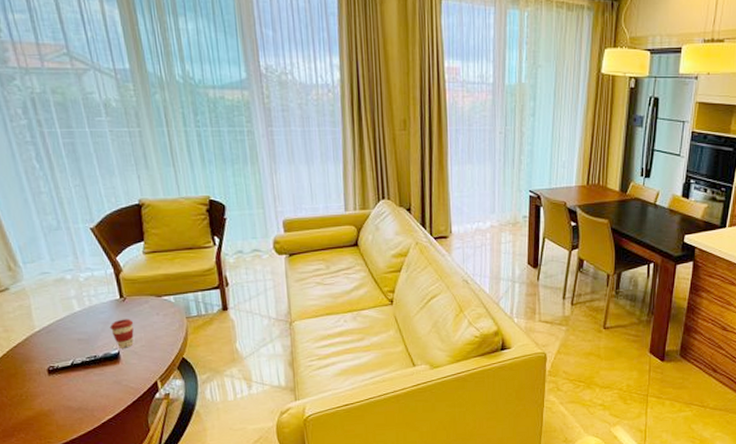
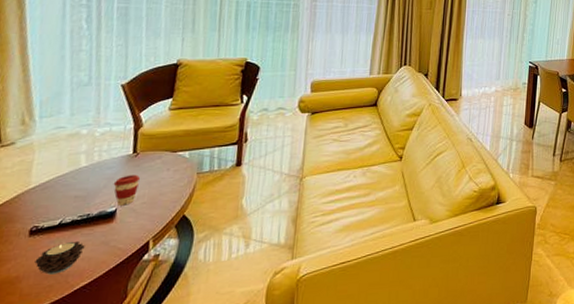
candle: none [60,380,100,409] -> present [34,240,85,275]

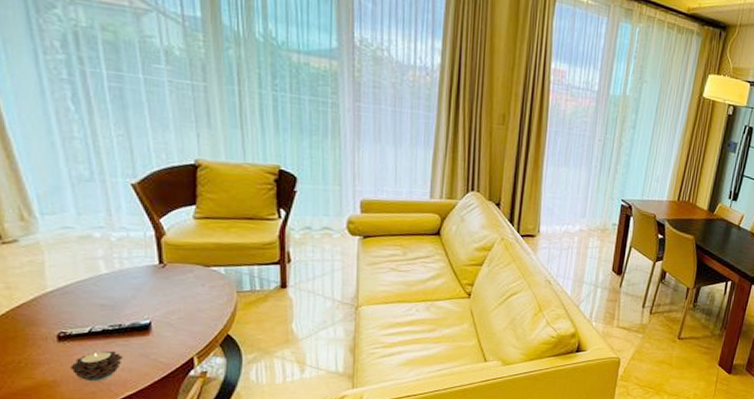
coffee cup: present [113,174,141,206] -> none [142,287,173,319]

